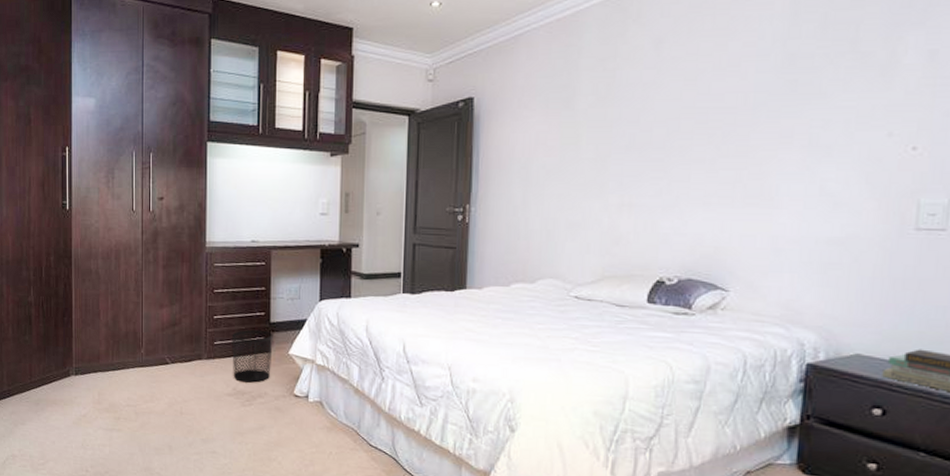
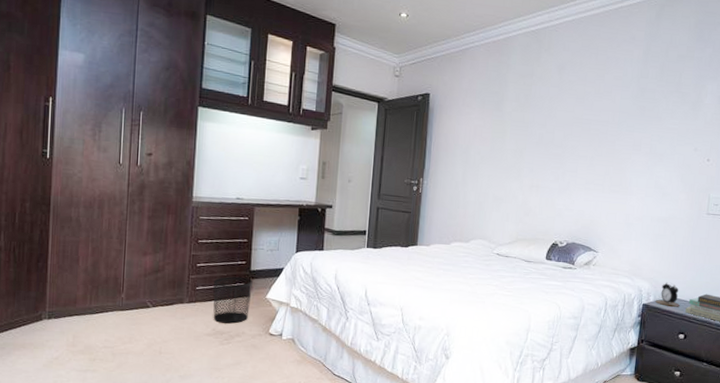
alarm clock: none [829,332,872,368] -> present [656,282,680,307]

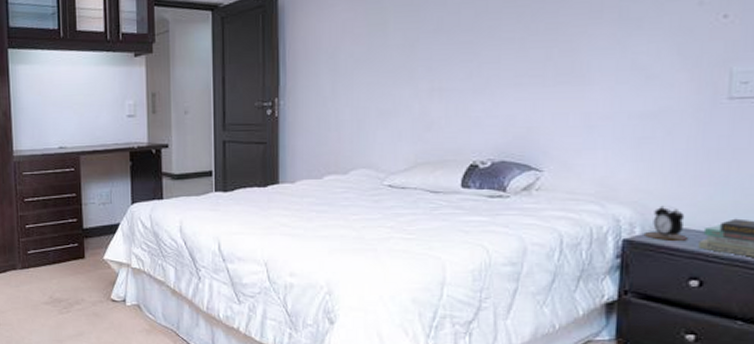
waste bin: present [213,277,253,324] -> none [45,237,87,290]

